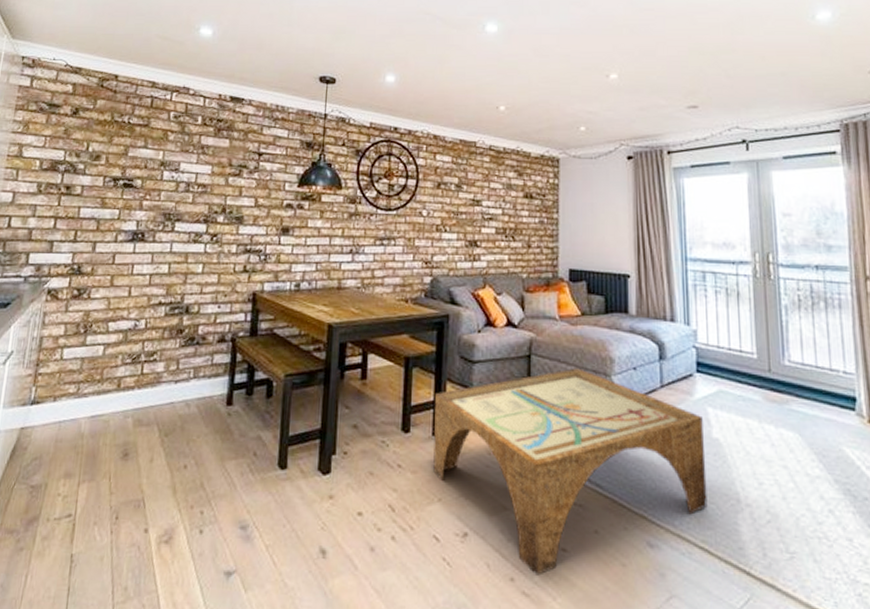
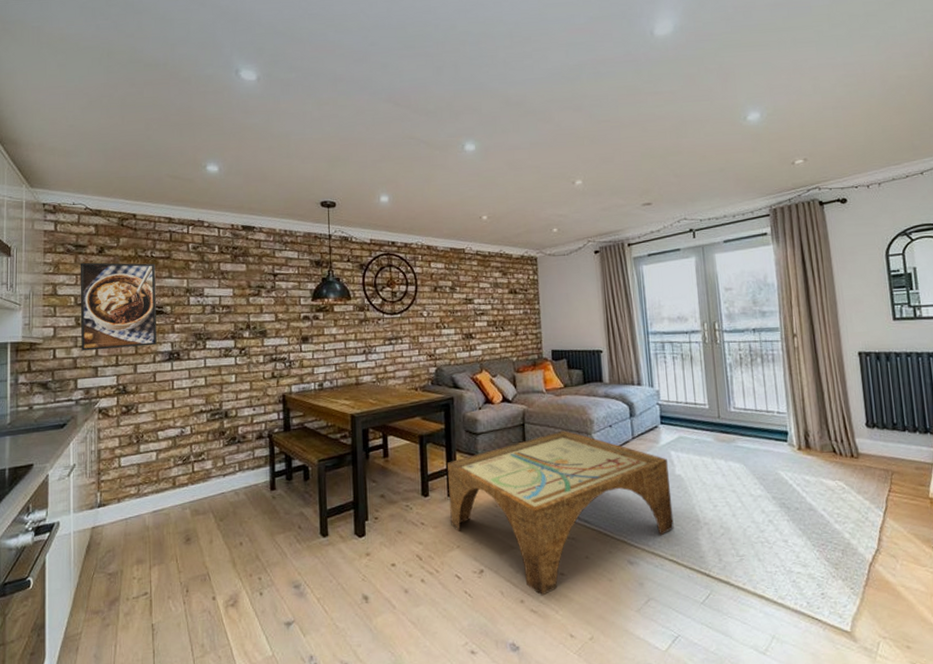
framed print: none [39,123,131,223] -> present [80,262,157,351]

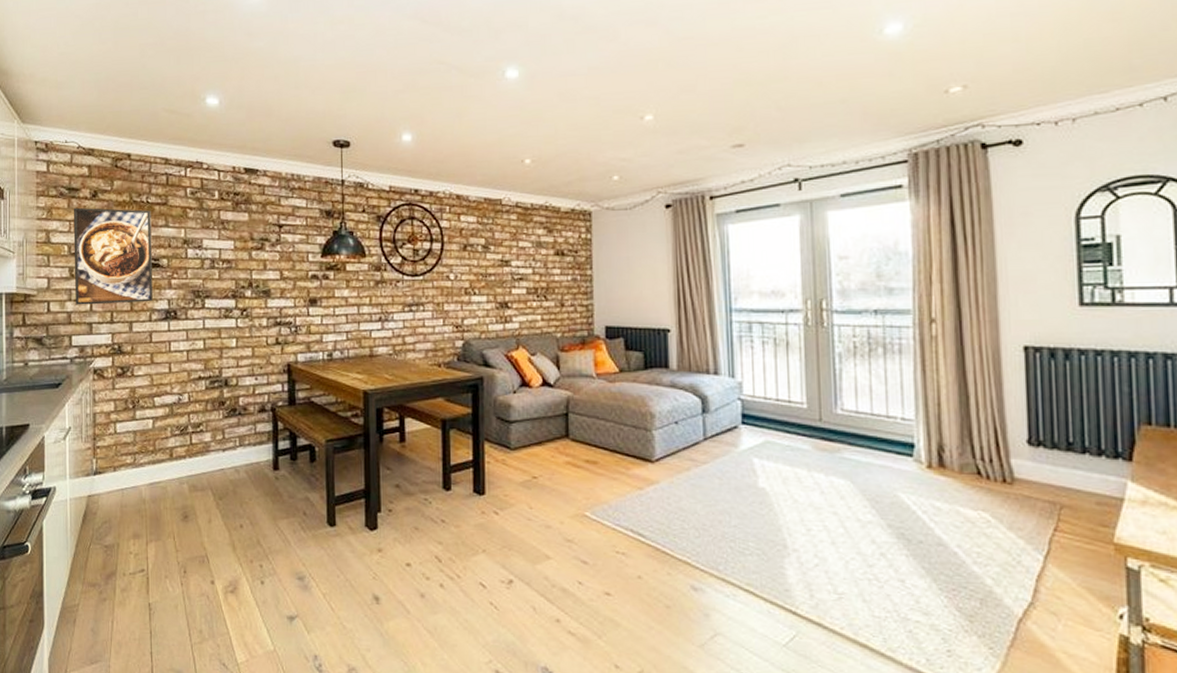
coffee table: present [447,430,674,596] -> none [474,424,753,617]

